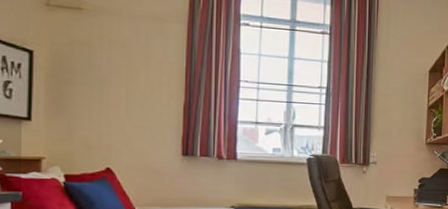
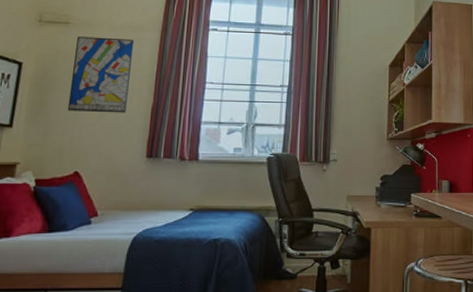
wall art: none [91,24,159,110] -> present [67,36,135,113]

